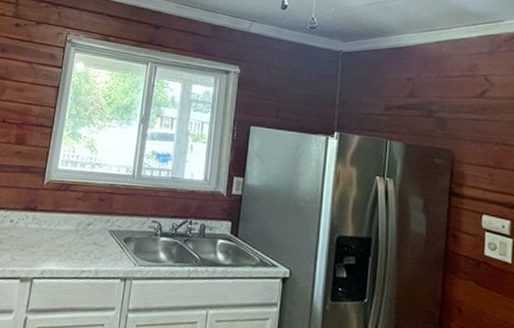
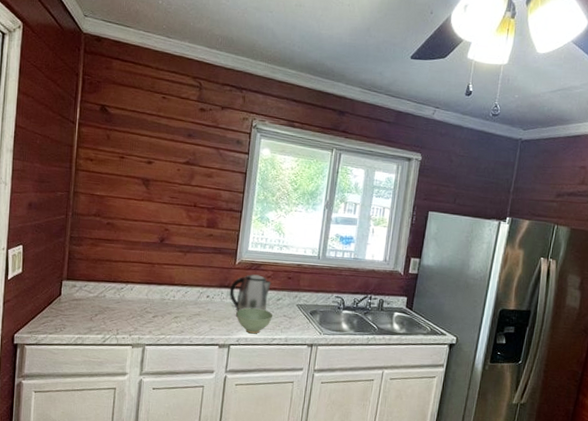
kettle: none [35,195,82,245] -> present [229,274,271,317]
bowl: none [42,234,83,265] -> present [236,308,273,334]

